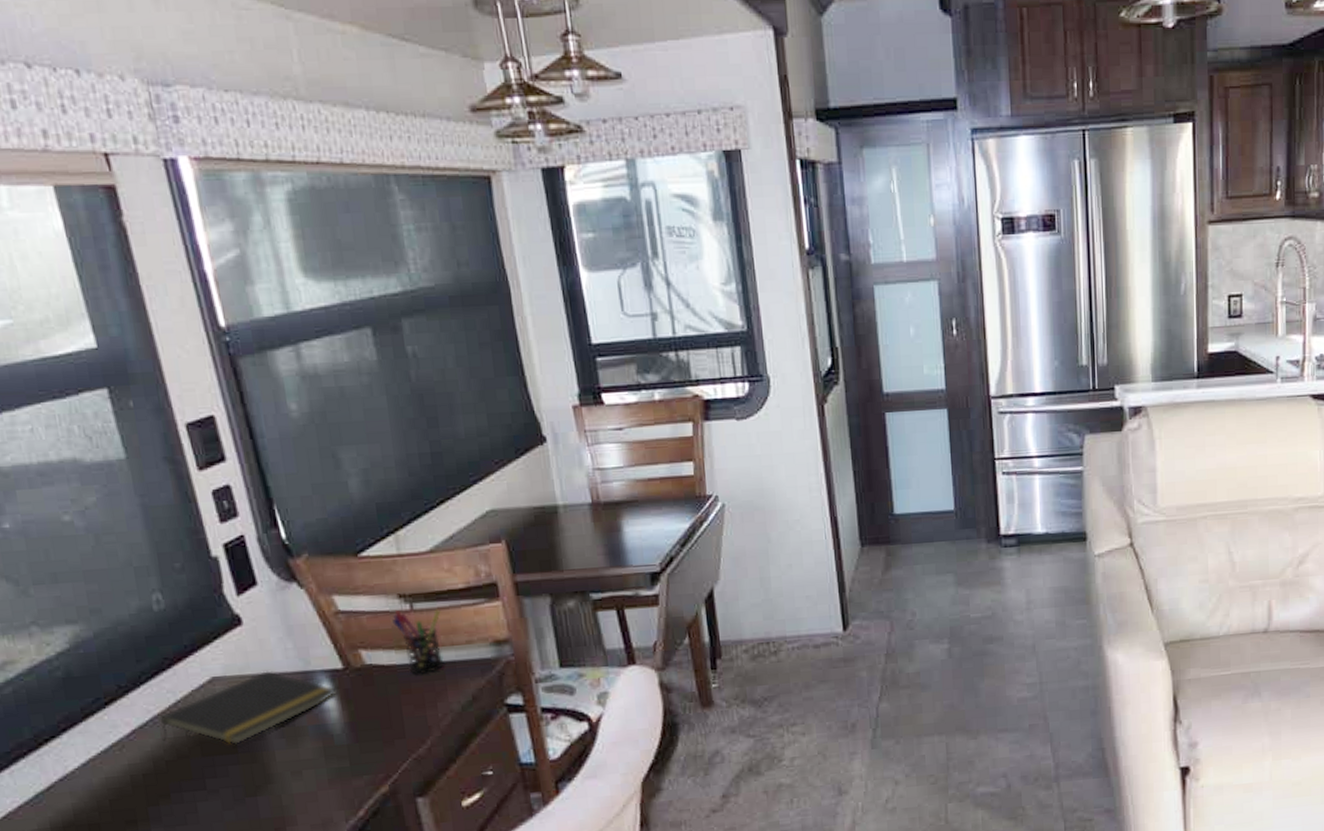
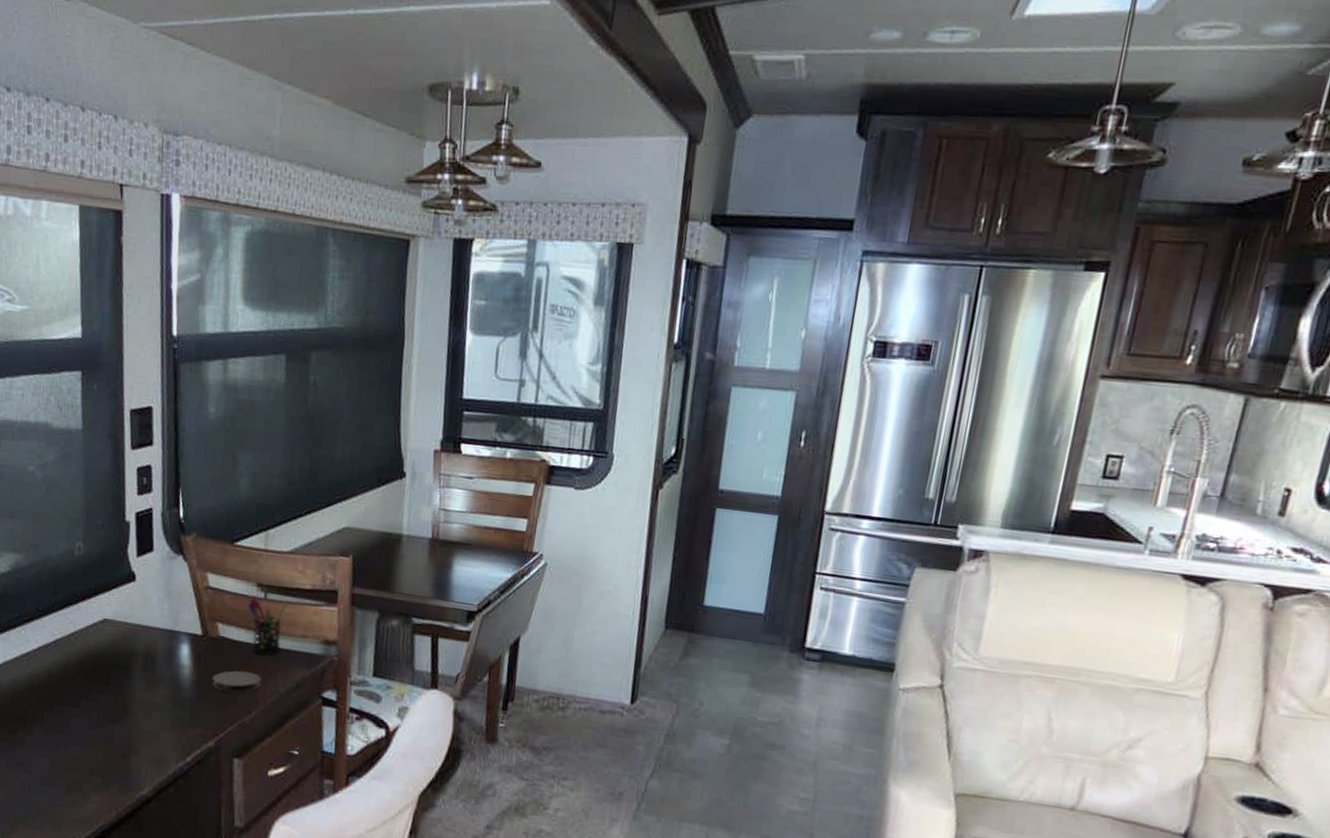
notepad: present [160,670,337,746] -> none [58,622,193,679]
coaster: none [368,696,431,726] -> present [212,670,262,693]

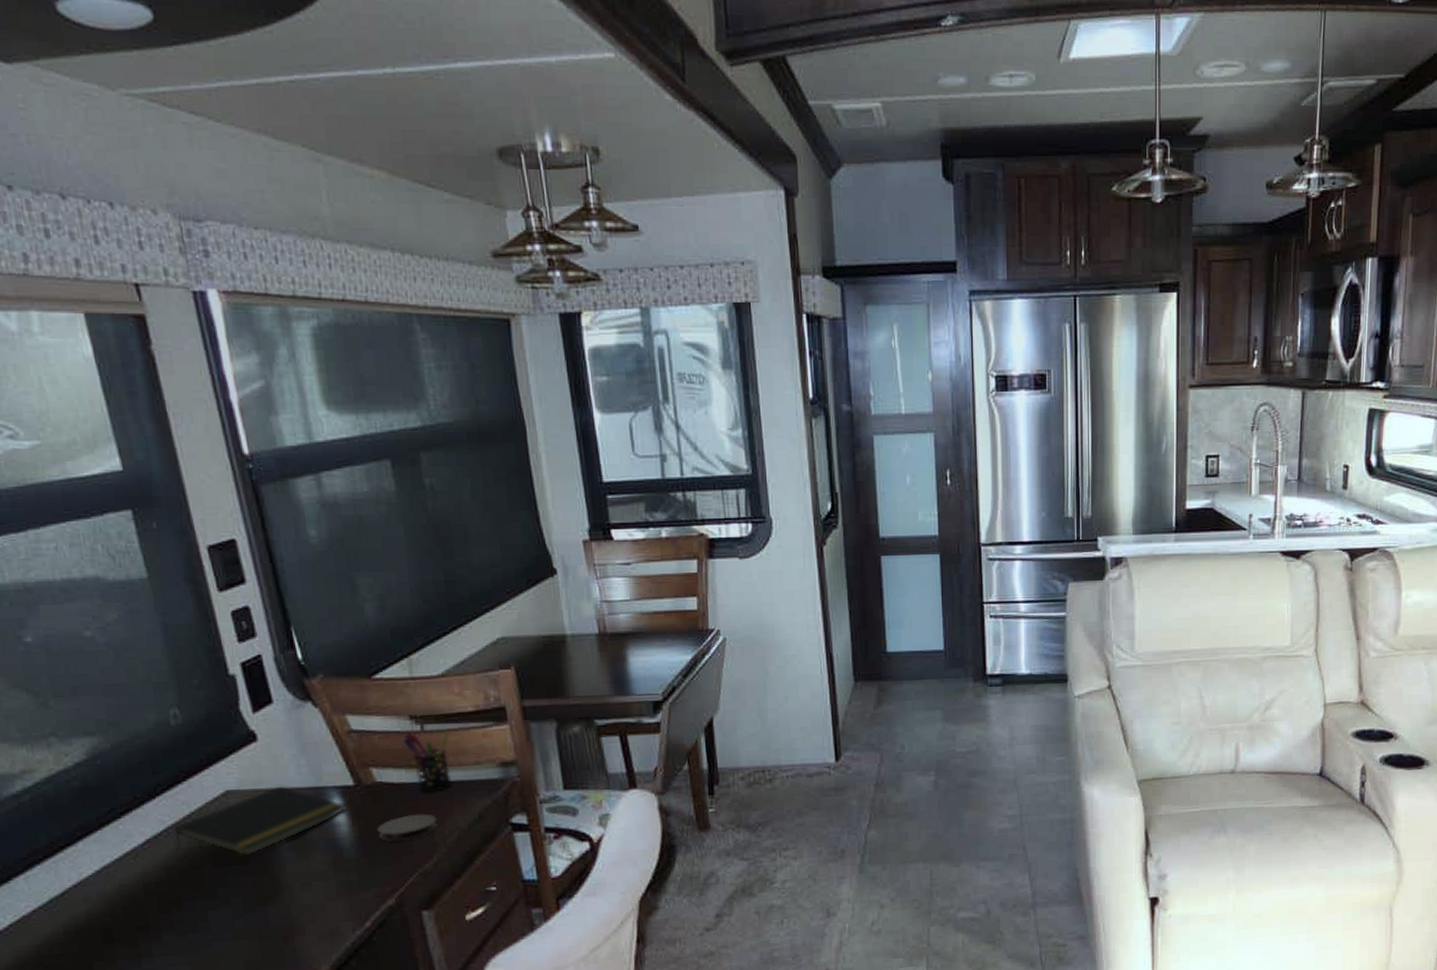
notepad: none [58,622,193,679] -> present [174,785,347,857]

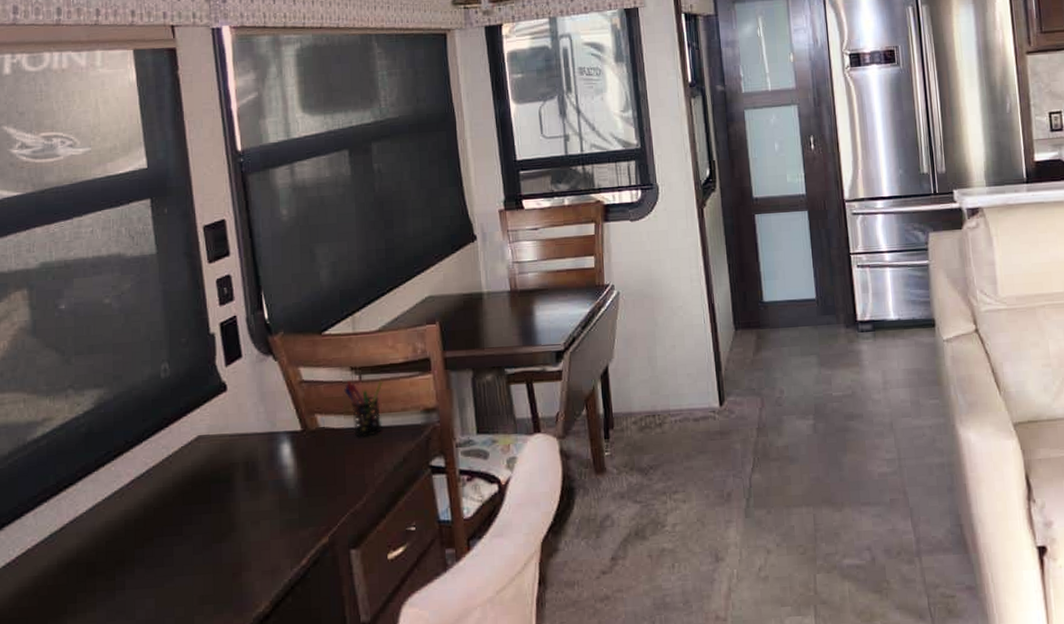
notepad: present [174,785,347,857] -> none [154,431,294,497]
coaster: present [377,814,438,841] -> none [318,457,368,483]

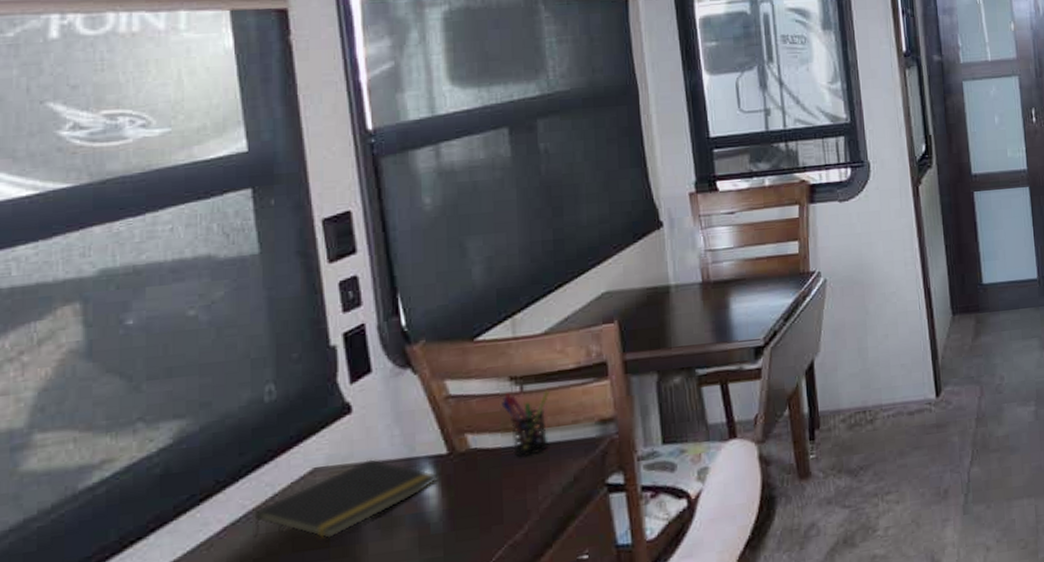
notepad: none [154,431,294,497] -> present [254,458,438,540]

